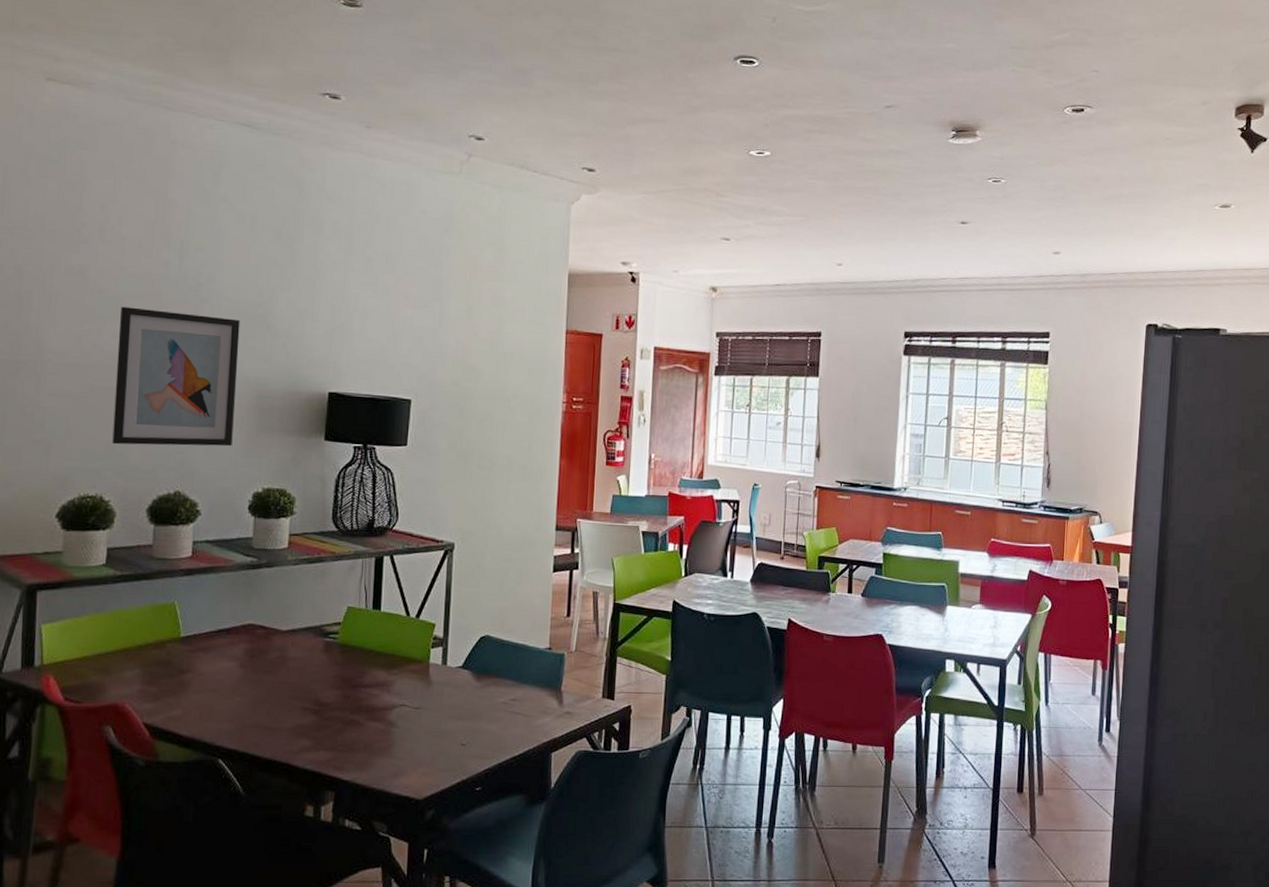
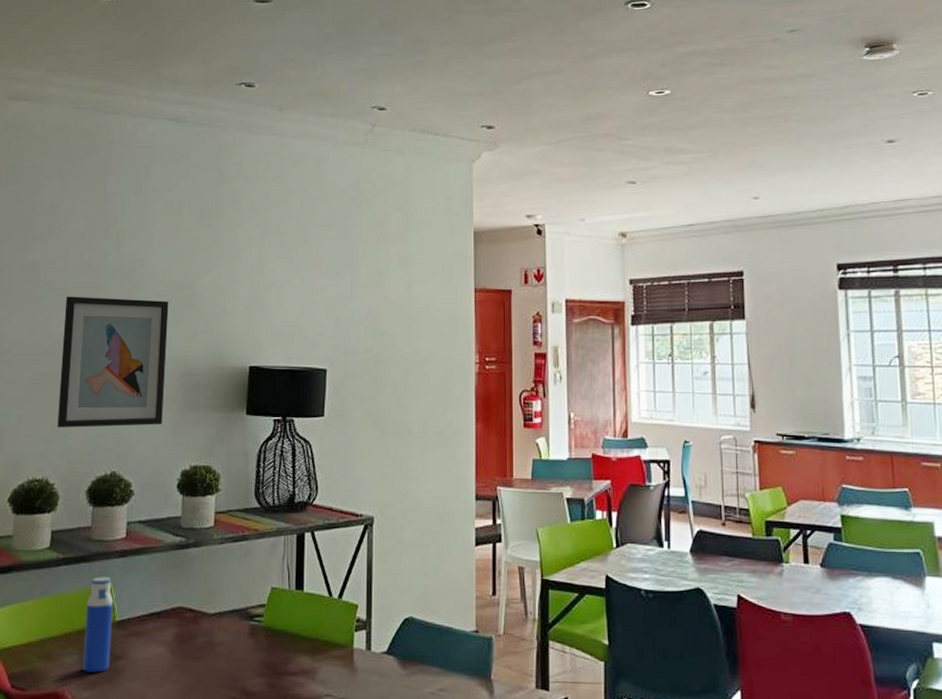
water bottle: none [144,594,178,686] -> present [82,577,114,673]

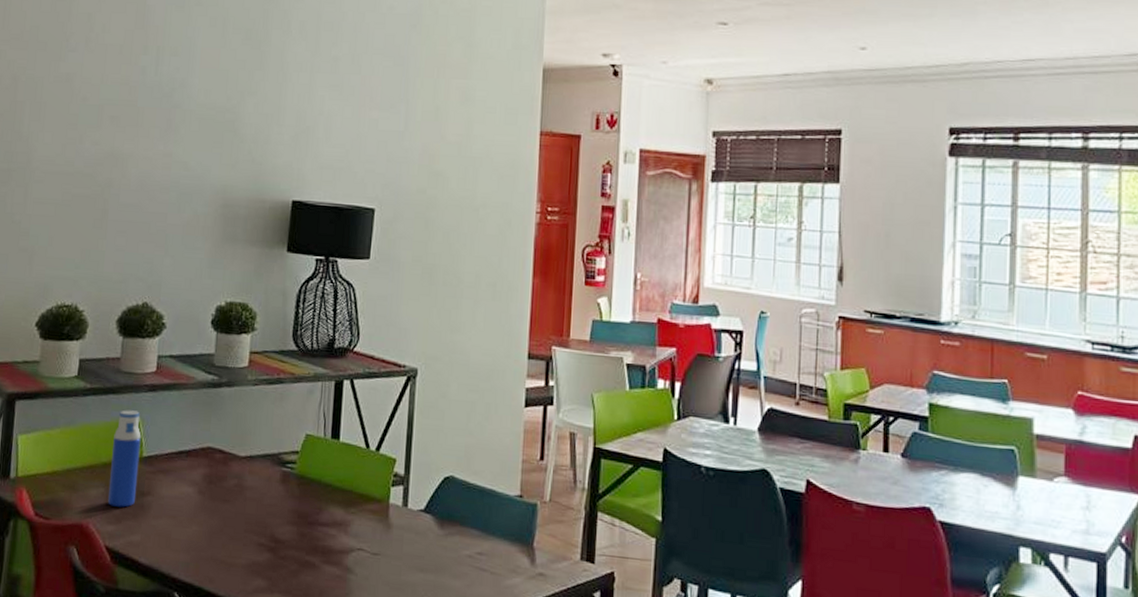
wall art: present [57,296,169,428] -> none [88,114,210,257]

